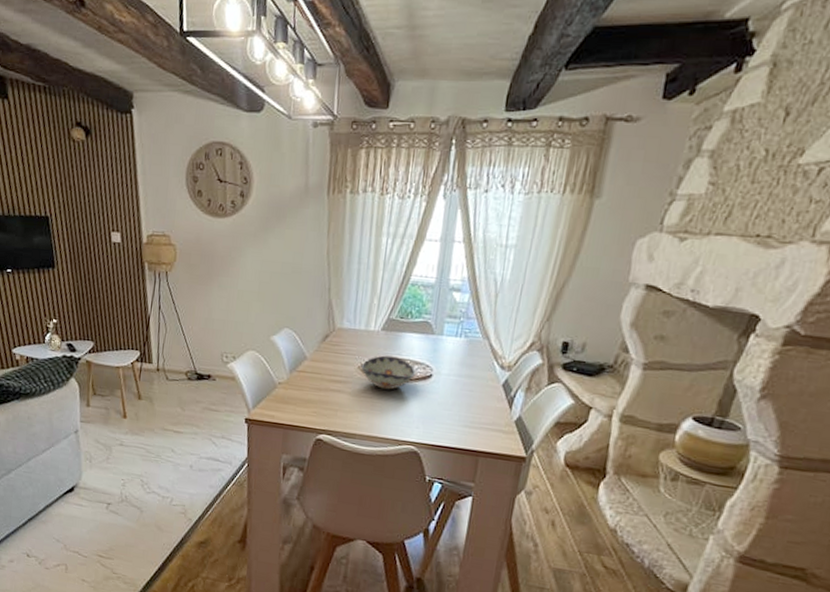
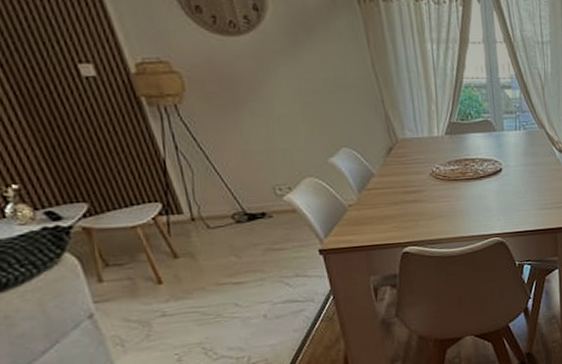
decorative bowl: present [361,355,416,390] -> none [432,158,486,191]

